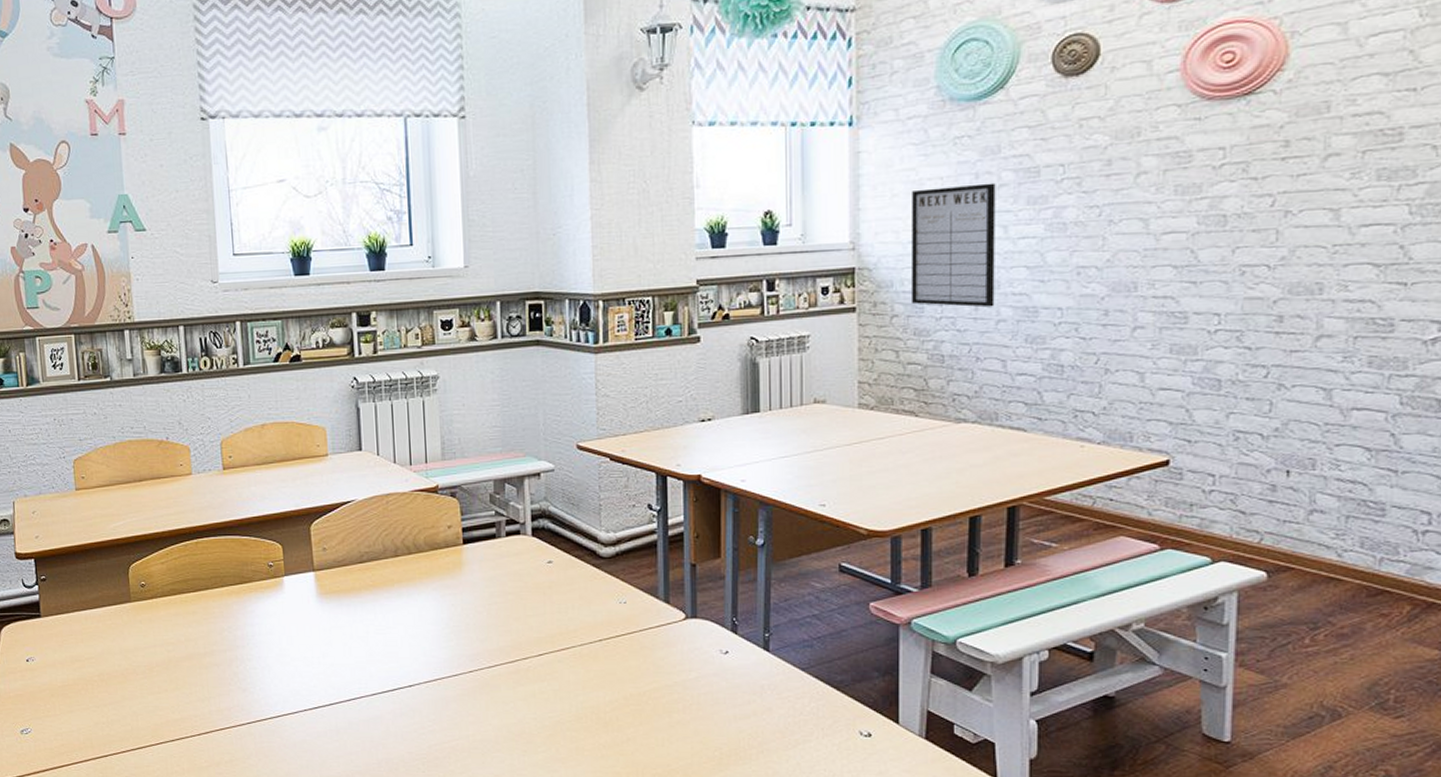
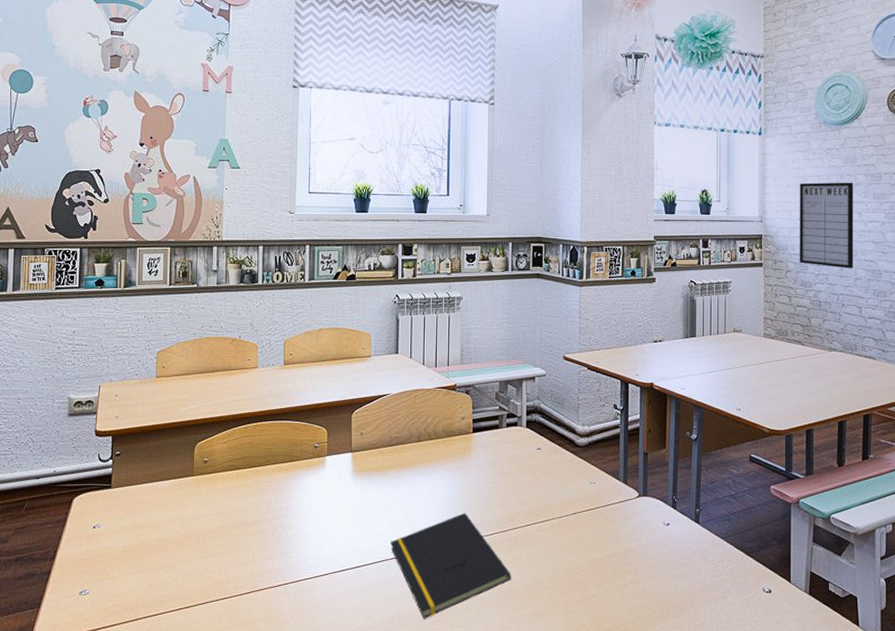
notepad: none [369,640,523,764] -> present [390,512,511,619]

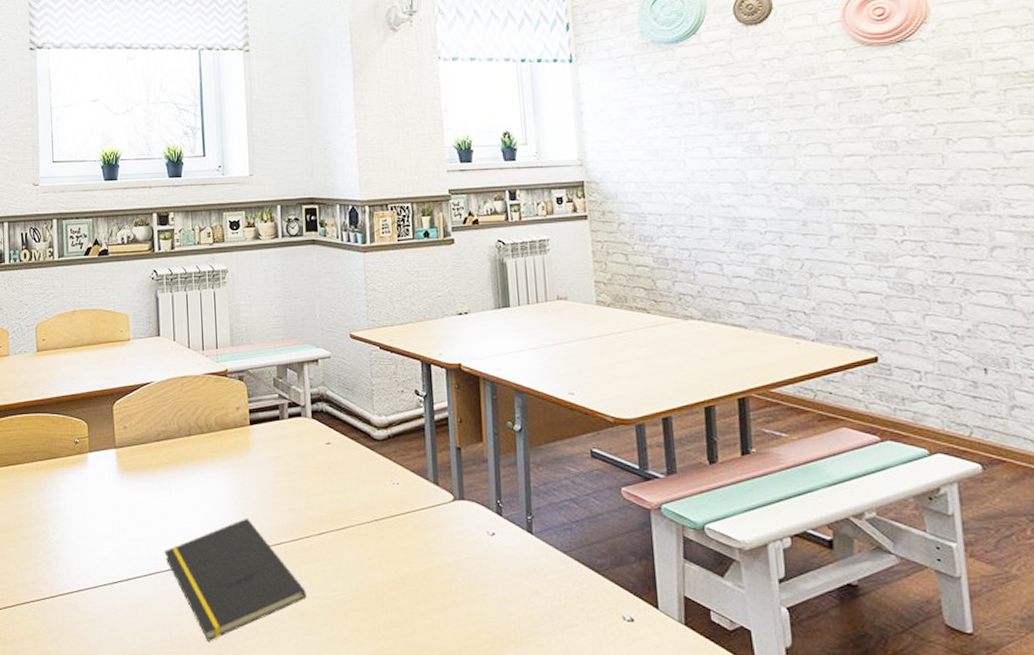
writing board: present [799,182,854,269] -> none [627,111,707,217]

